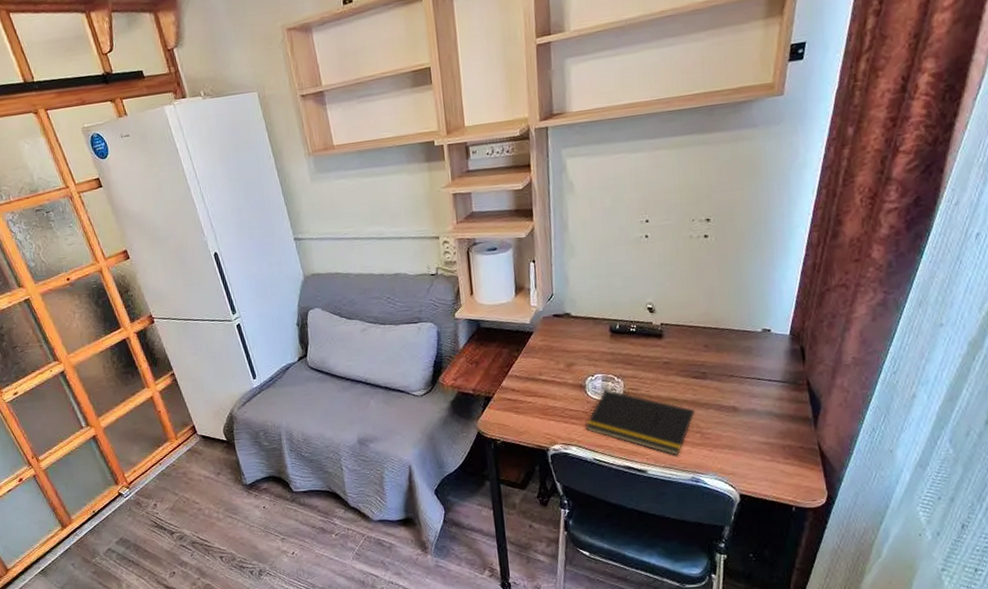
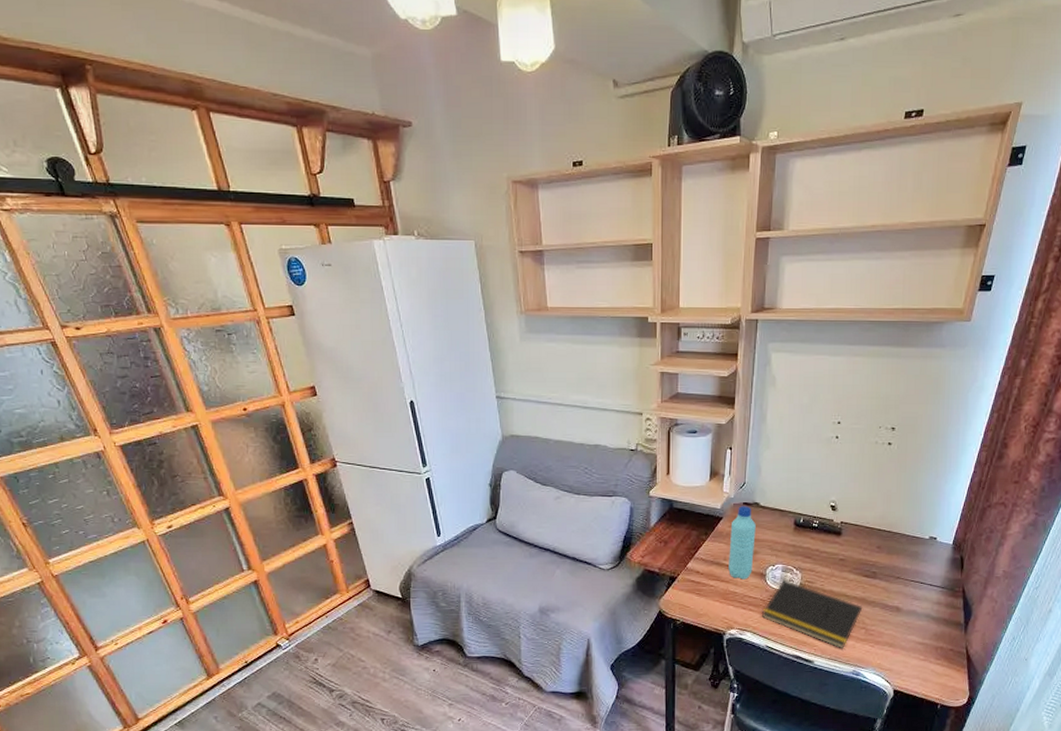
water bottle: none [542,318,571,393] -> present [728,506,756,580]

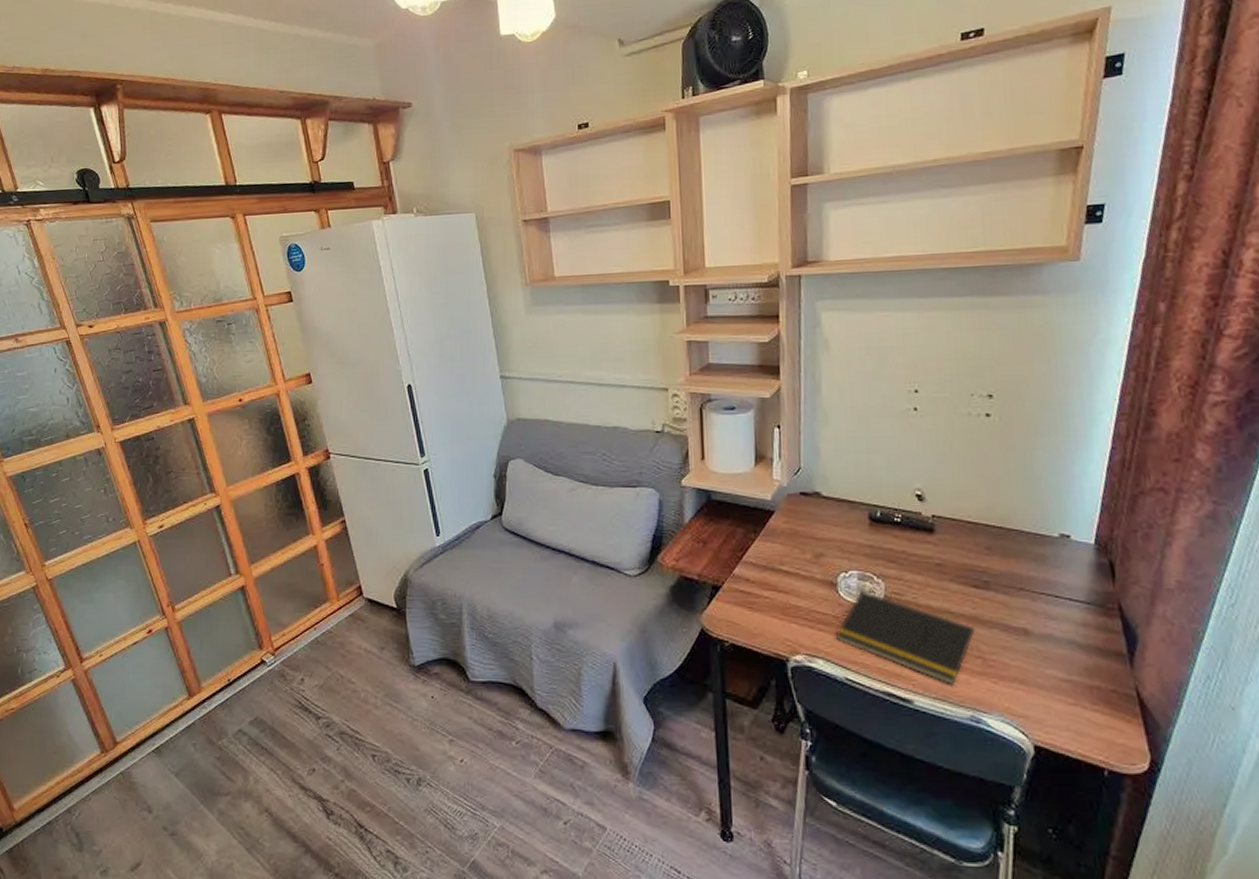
water bottle: present [728,506,756,580] -> none [785,496,820,590]

